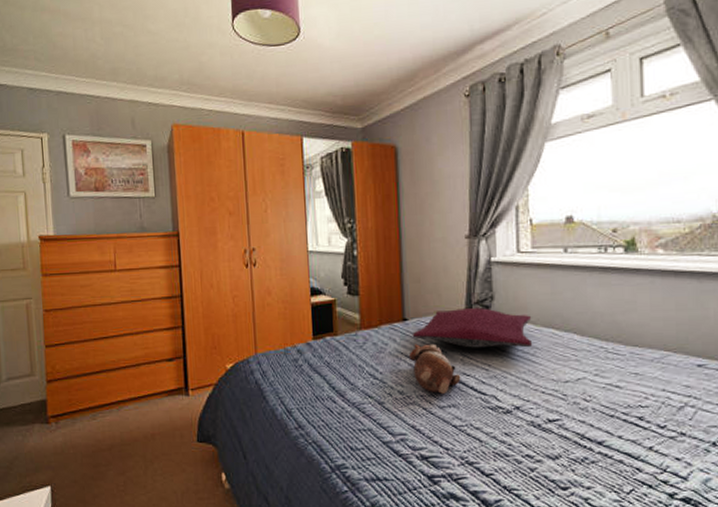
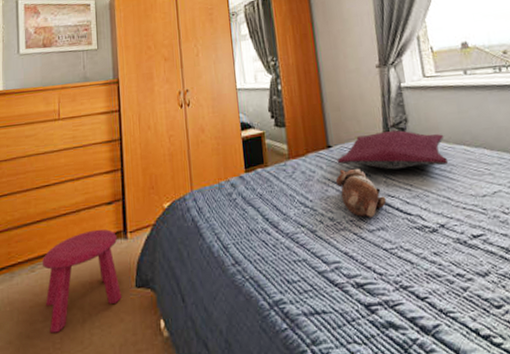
stool: none [103,384,184,477] -> present [43,229,122,334]

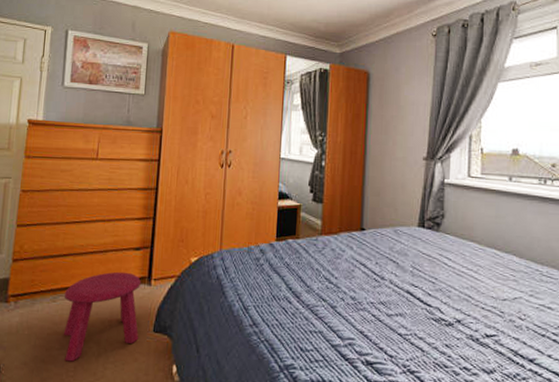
teddy bear: present [335,168,387,217] -> none [363,253,410,302]
pillow: present [337,130,449,170] -> none [368,223,477,265]

